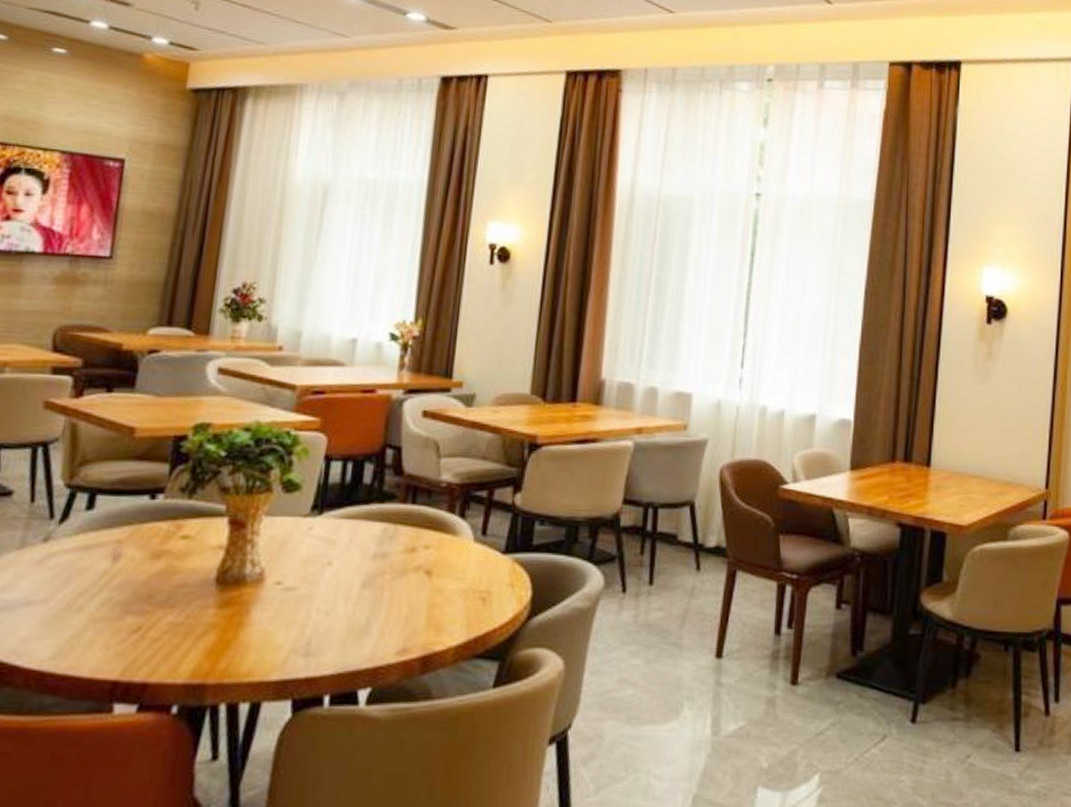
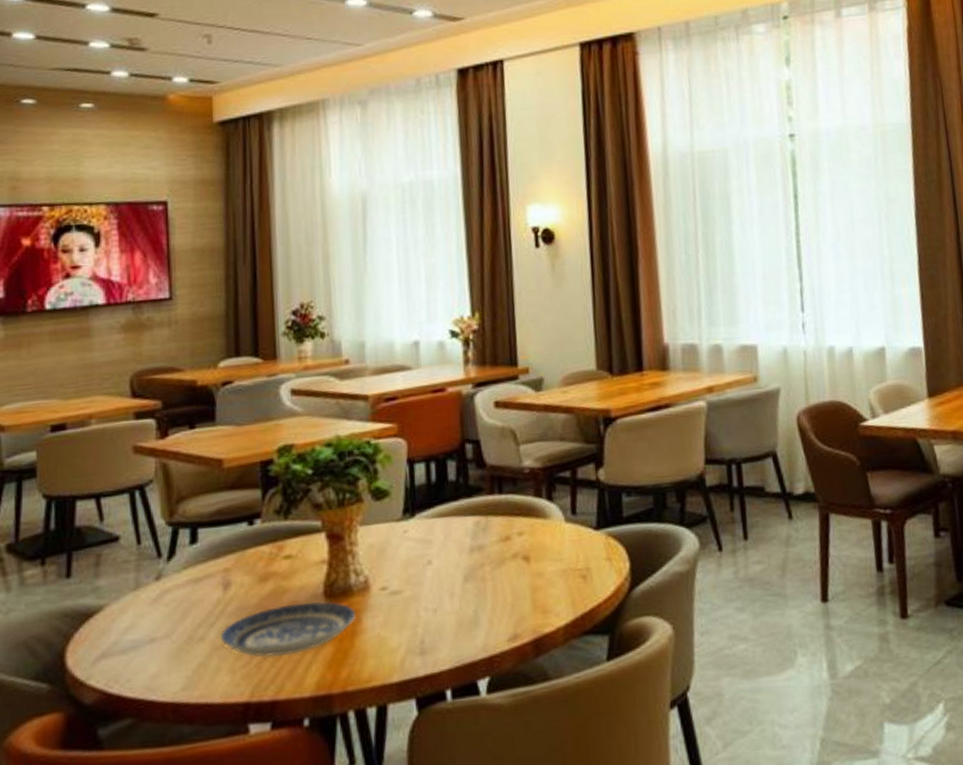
plate: none [100,586,245,638] -> present [220,601,355,657]

